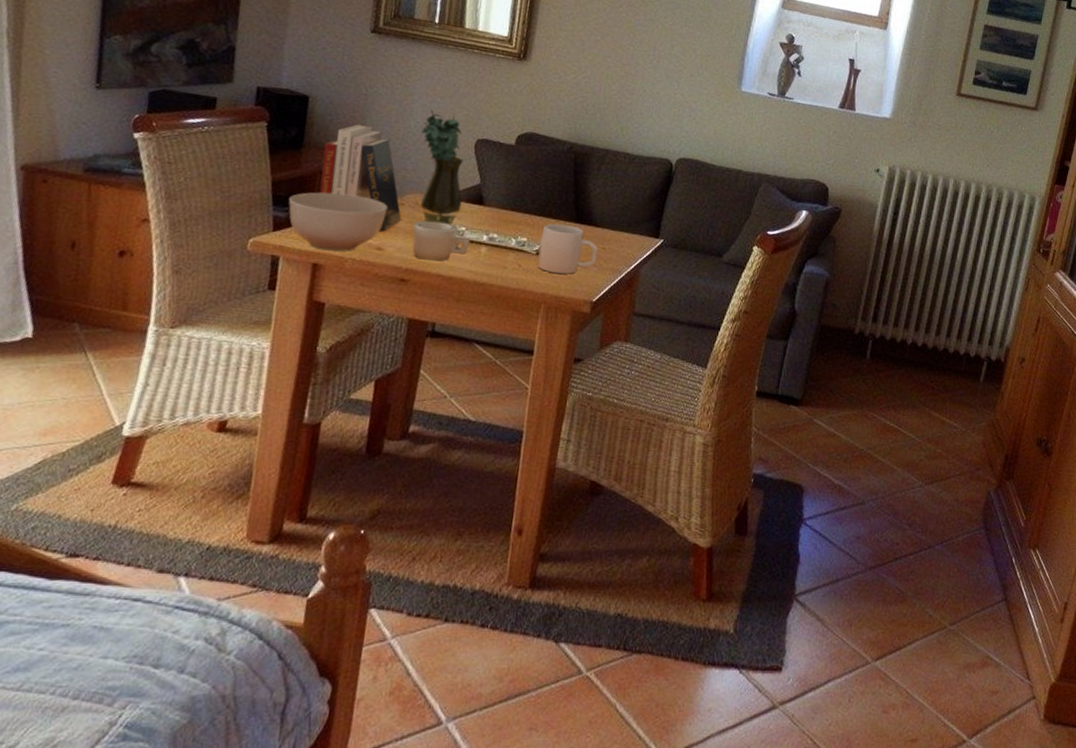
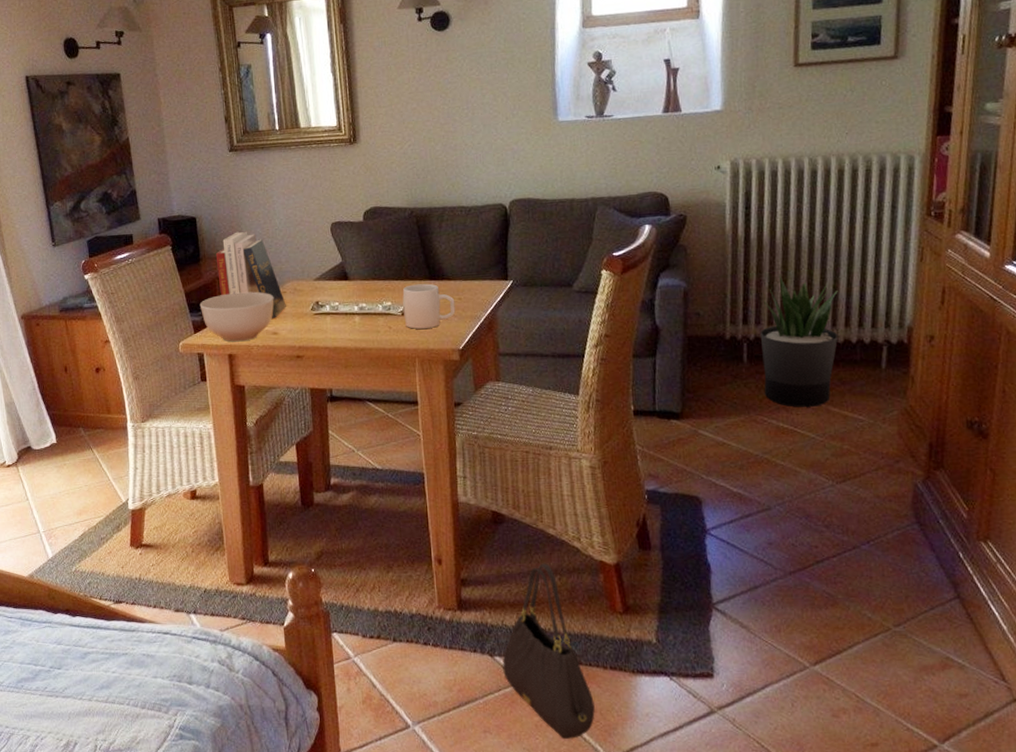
cup: present [412,220,470,261] -> none [297,301,345,337]
vase: present [420,110,464,225] -> none [286,206,332,303]
handbag: none [566,542,658,737] -> present [502,563,595,739]
planter: none [879,280,957,409] -> present [761,274,839,407]

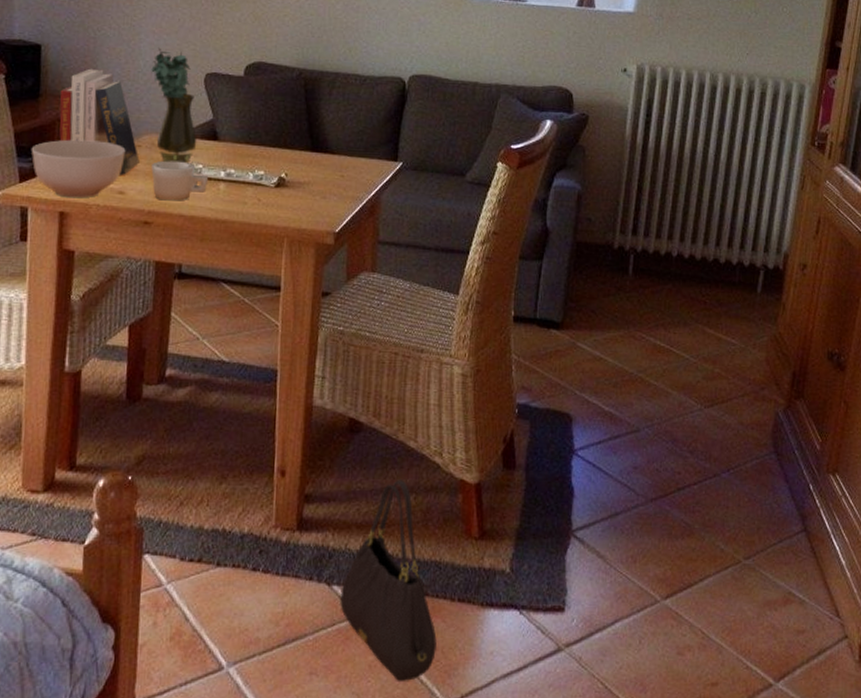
vase: none [286,206,332,303] -> present [151,47,197,163]
cup: none [297,301,345,337] -> present [151,160,208,201]
mug: present [402,283,456,329] -> none [276,154,337,205]
planter: present [761,274,839,407] -> none [646,187,725,326]

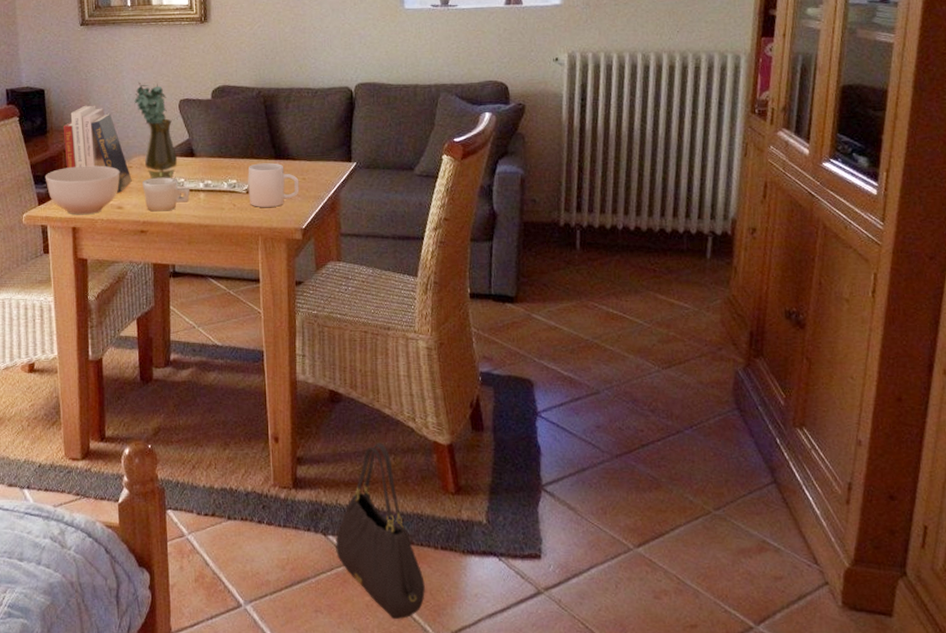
mug: none [276,154,337,205] -> present [248,163,300,207]

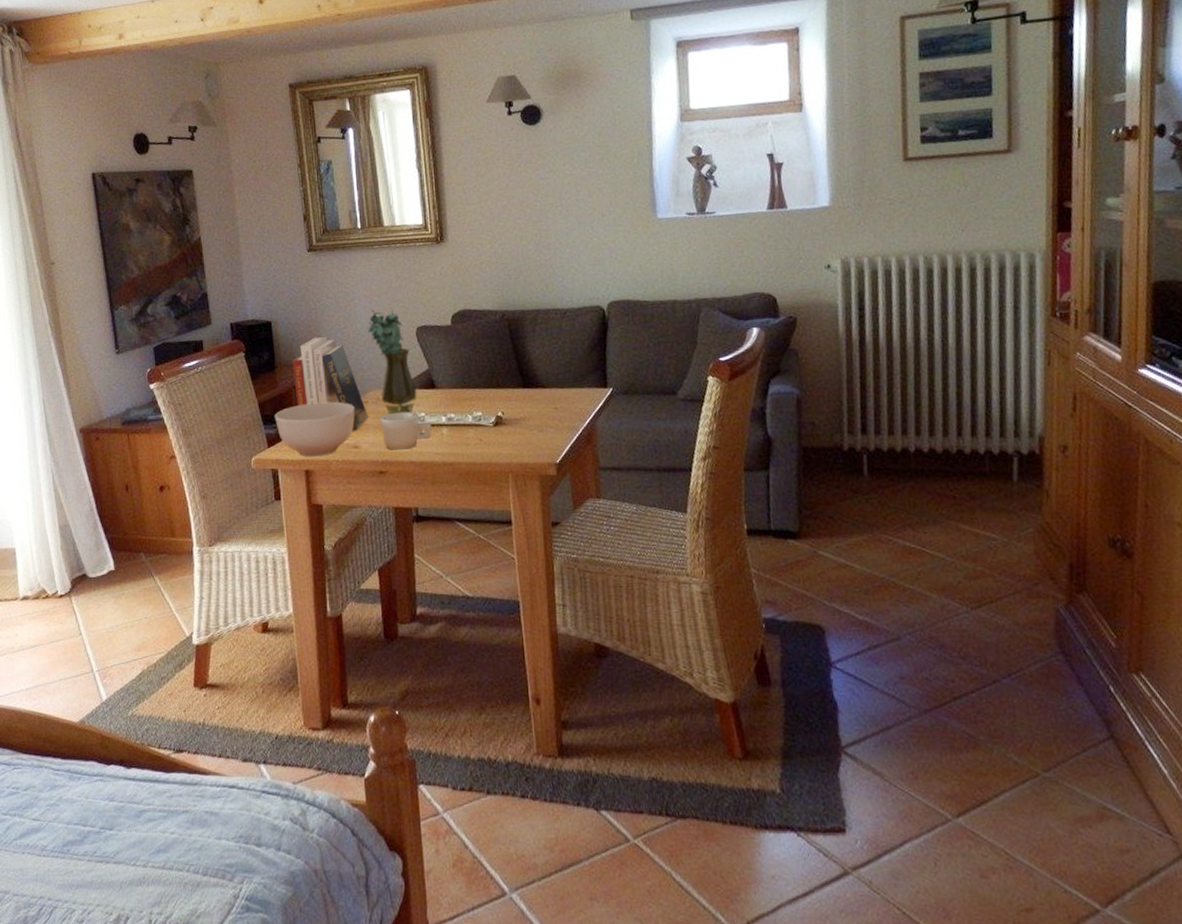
mug: present [248,163,300,207] -> none [494,391,552,441]
handbag: present [335,443,425,619] -> none [609,702,715,907]

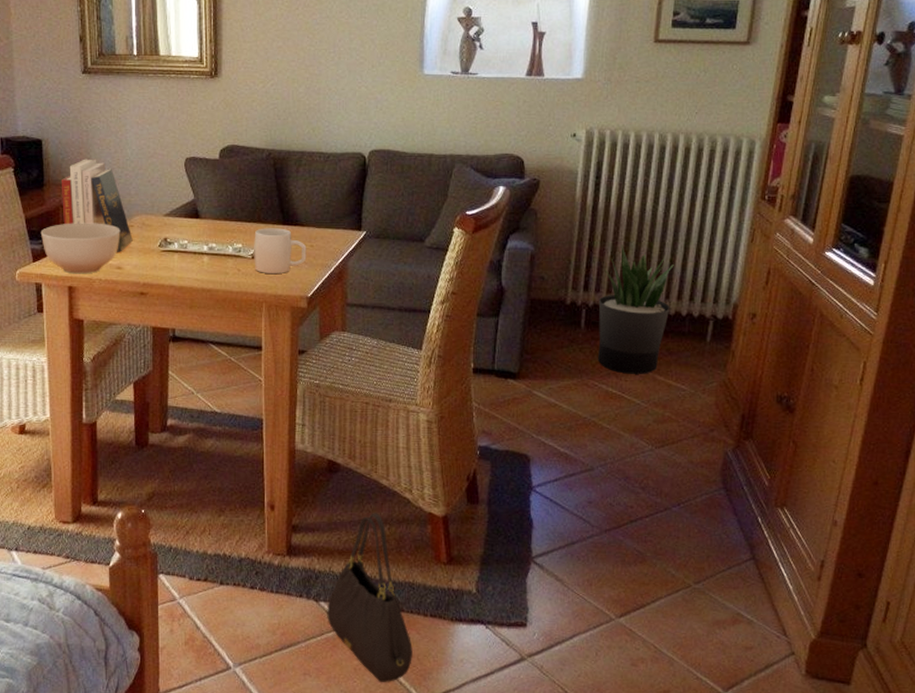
vase: present [368,309,417,414] -> none [138,137,182,239]
cup: present [380,411,432,450] -> none [144,238,193,274]
mug: none [494,391,552,441] -> present [254,228,307,273]
handbag: none [609,702,715,907] -> present [327,513,413,682]
planter: none [881,379,965,525] -> present [598,244,674,374]

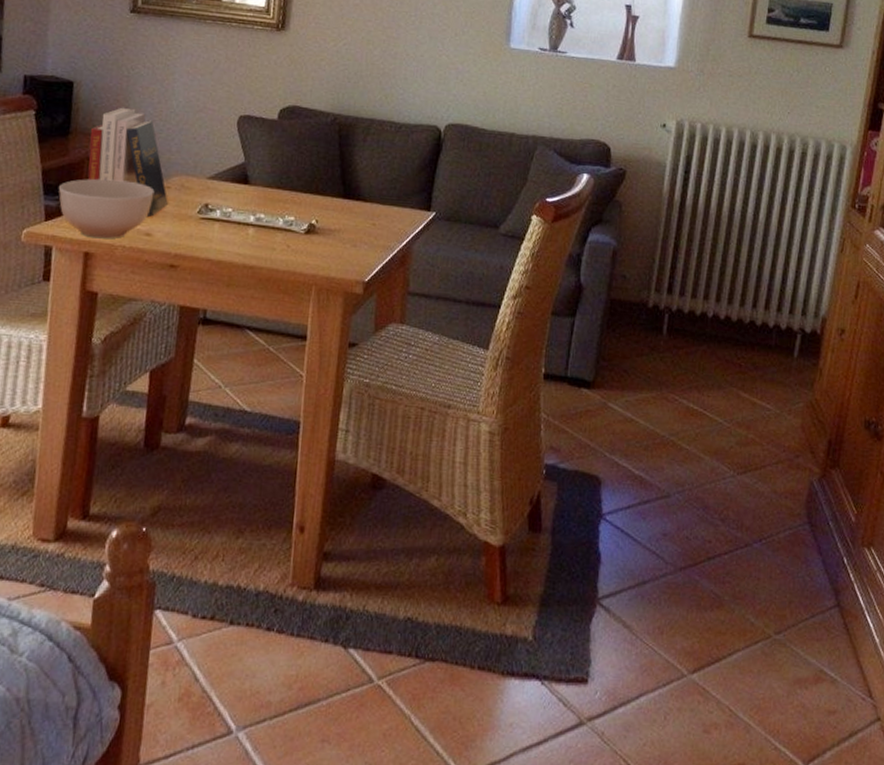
mug: present [254,228,307,273] -> none [306,200,368,253]
handbag: present [327,513,413,682] -> none [355,540,455,752]
planter: present [598,244,674,374] -> none [679,245,762,390]

